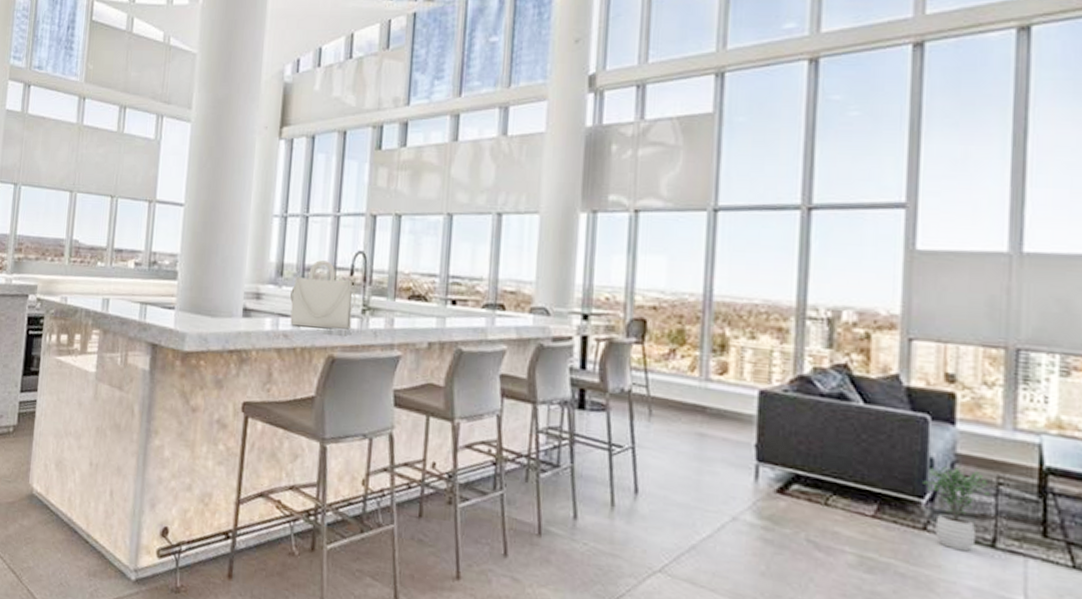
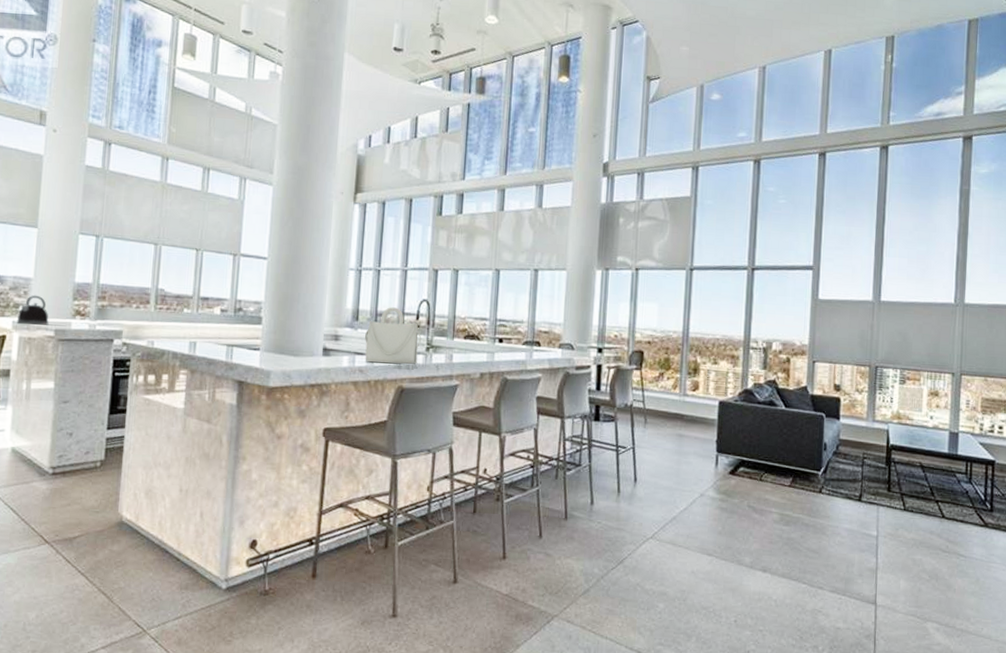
potted plant: present [923,466,990,552] -> none [820,448,859,505]

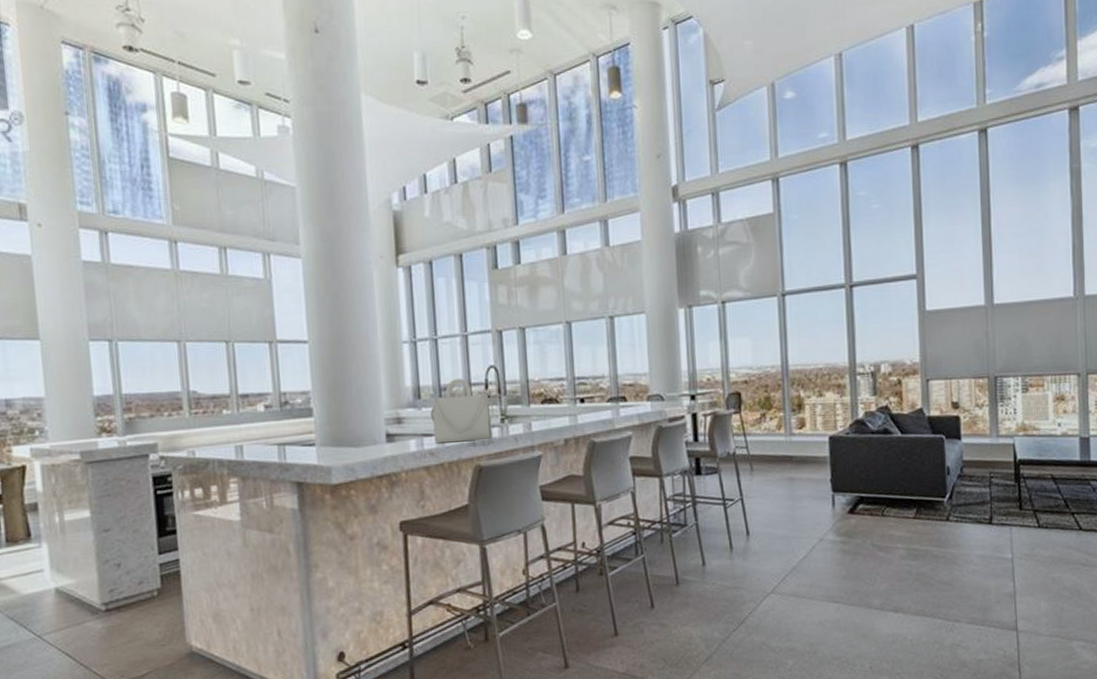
kettle: present [16,295,49,326] -> none [34,415,72,452]

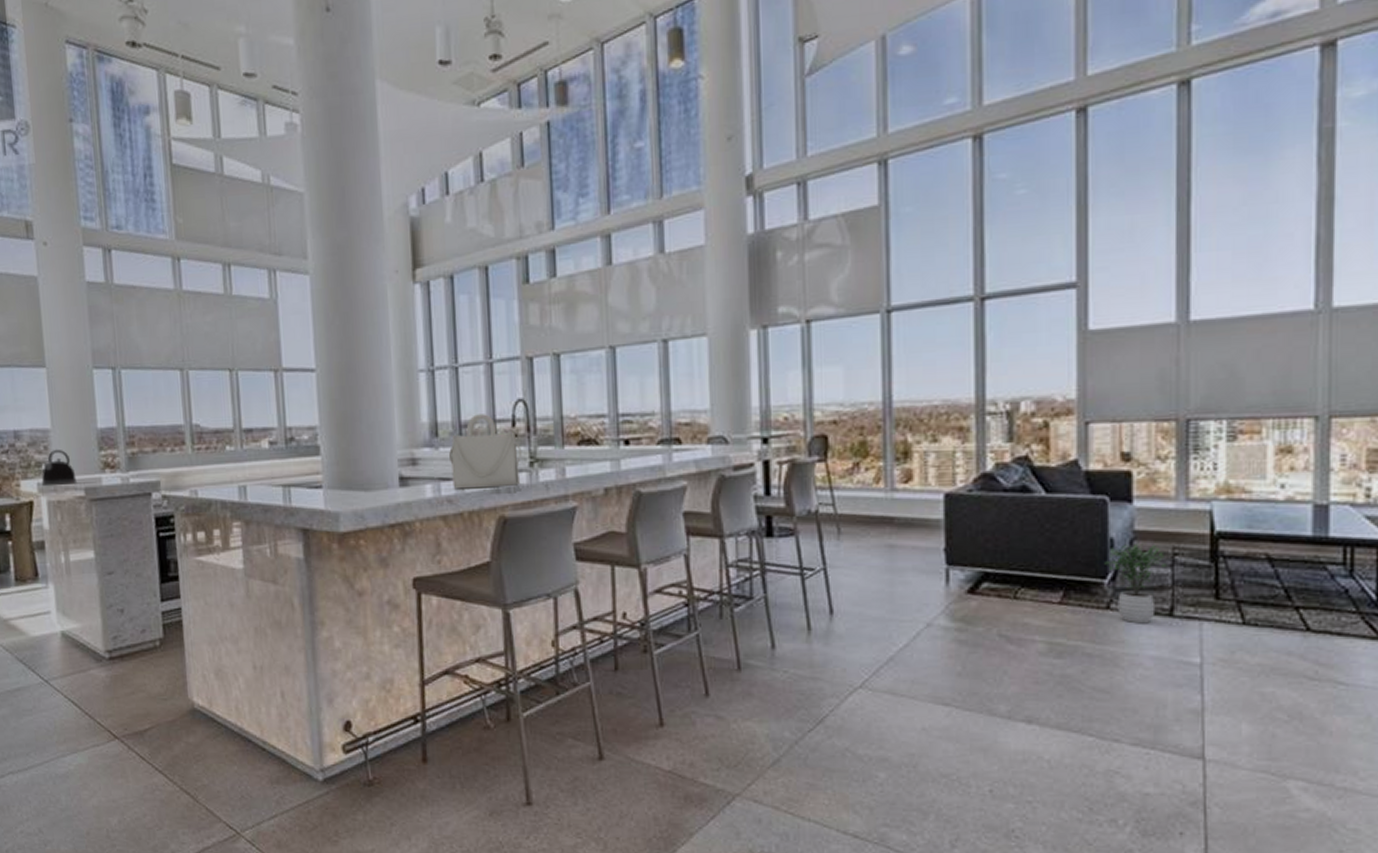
kettle: none [34,415,72,452] -> present [41,449,77,487]
potted plant: none [944,470,986,531] -> present [1105,544,1167,624]

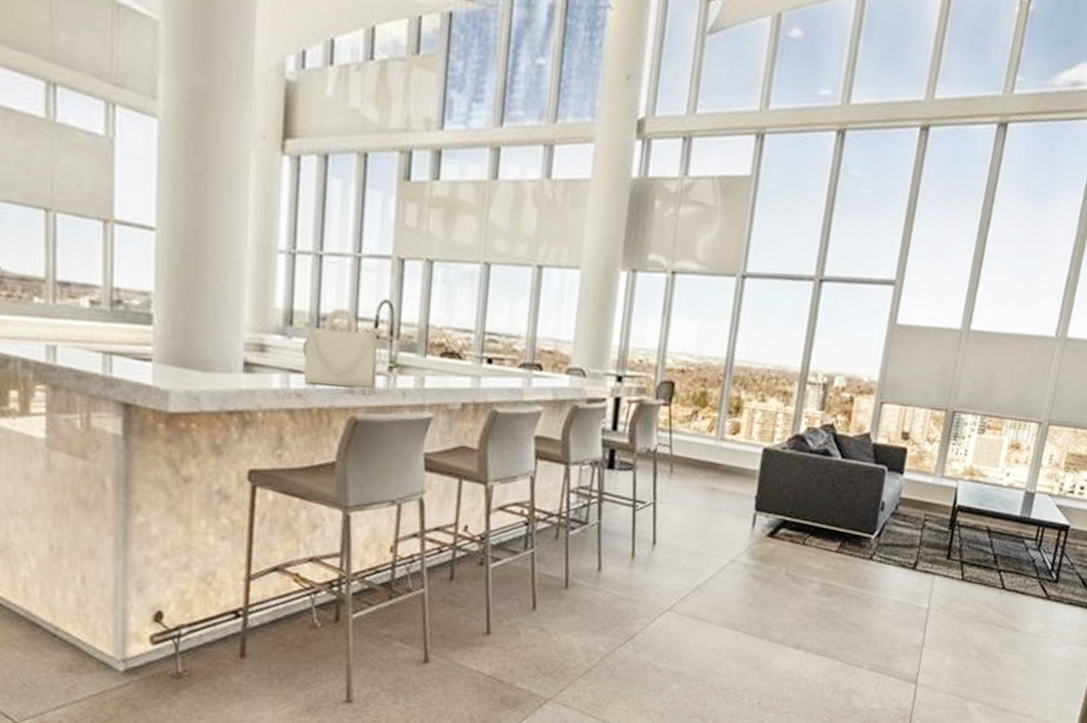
potted plant: present [1105,544,1167,624] -> none [874,508,919,574]

